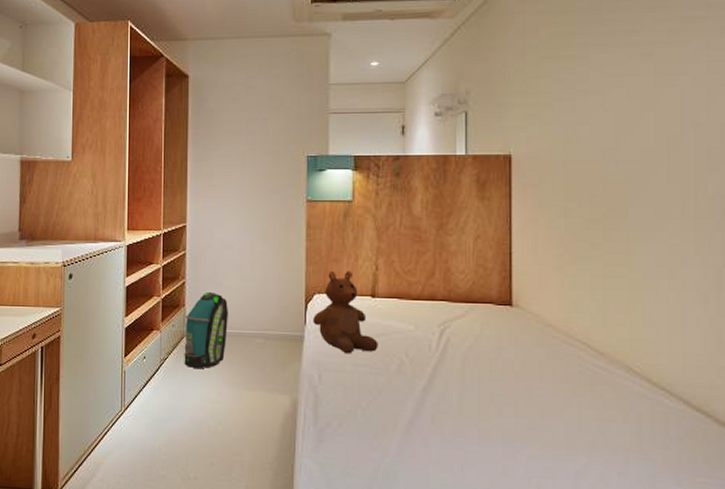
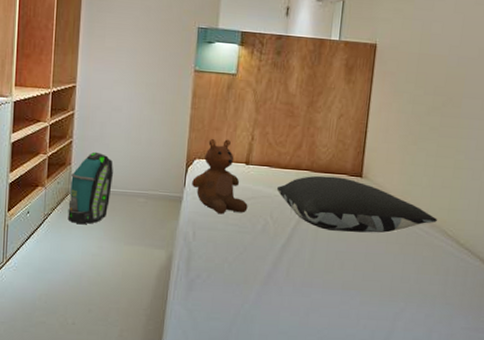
pillow: none [409,306,616,372] -> present [276,175,437,233]

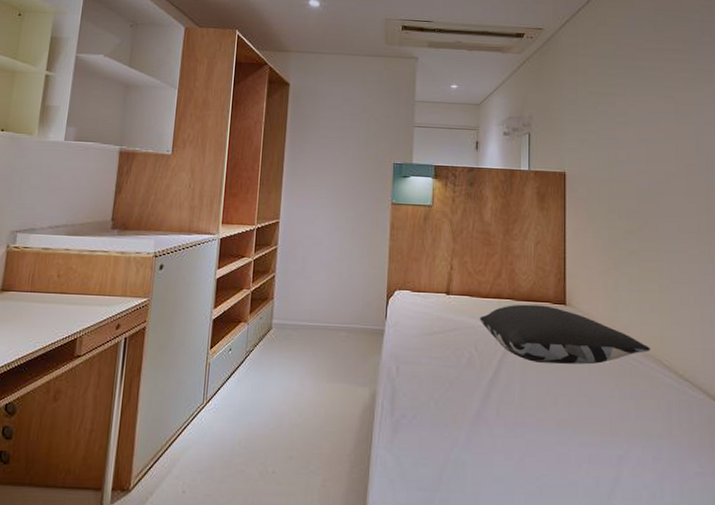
backpack: present [67,151,113,224] -> none [269,285,315,361]
teddy bear: present [192,138,248,215] -> none [393,268,451,348]

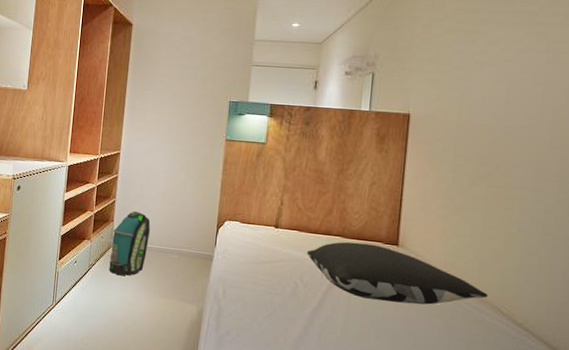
backpack: none [269,285,315,361] -> present [109,210,151,276]

